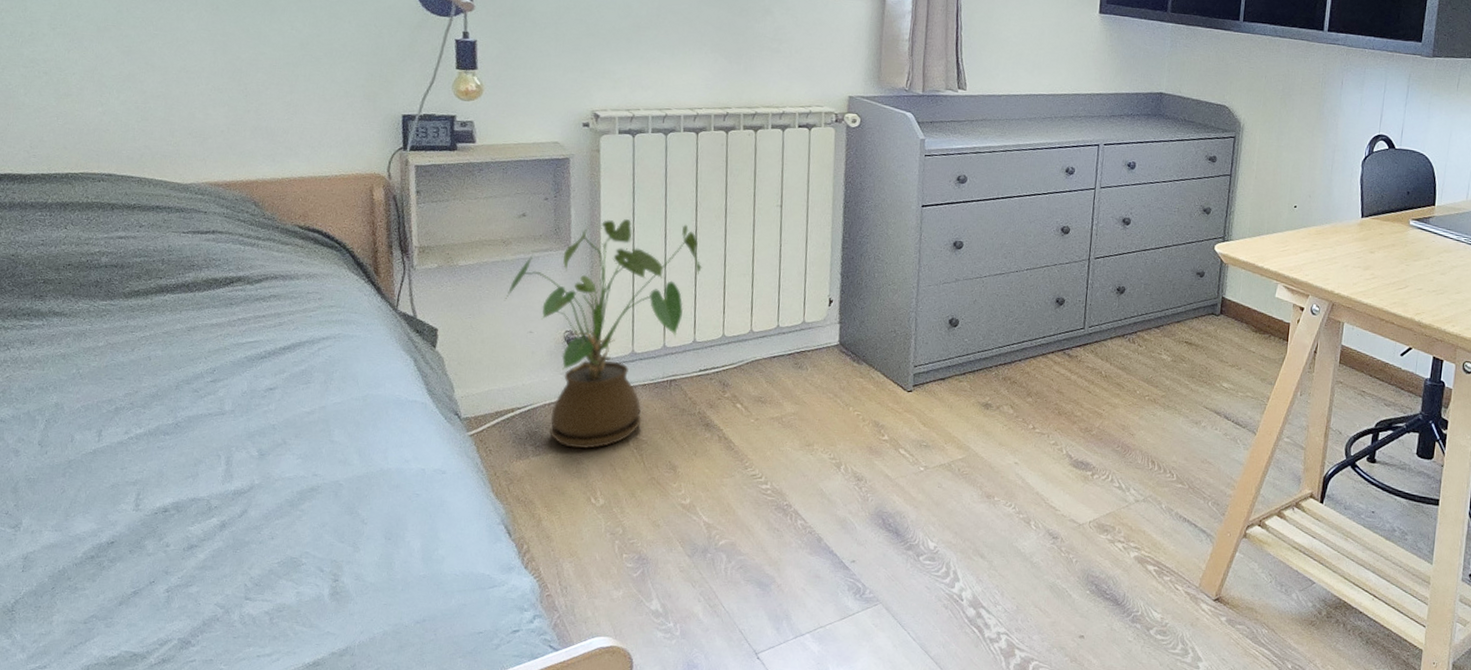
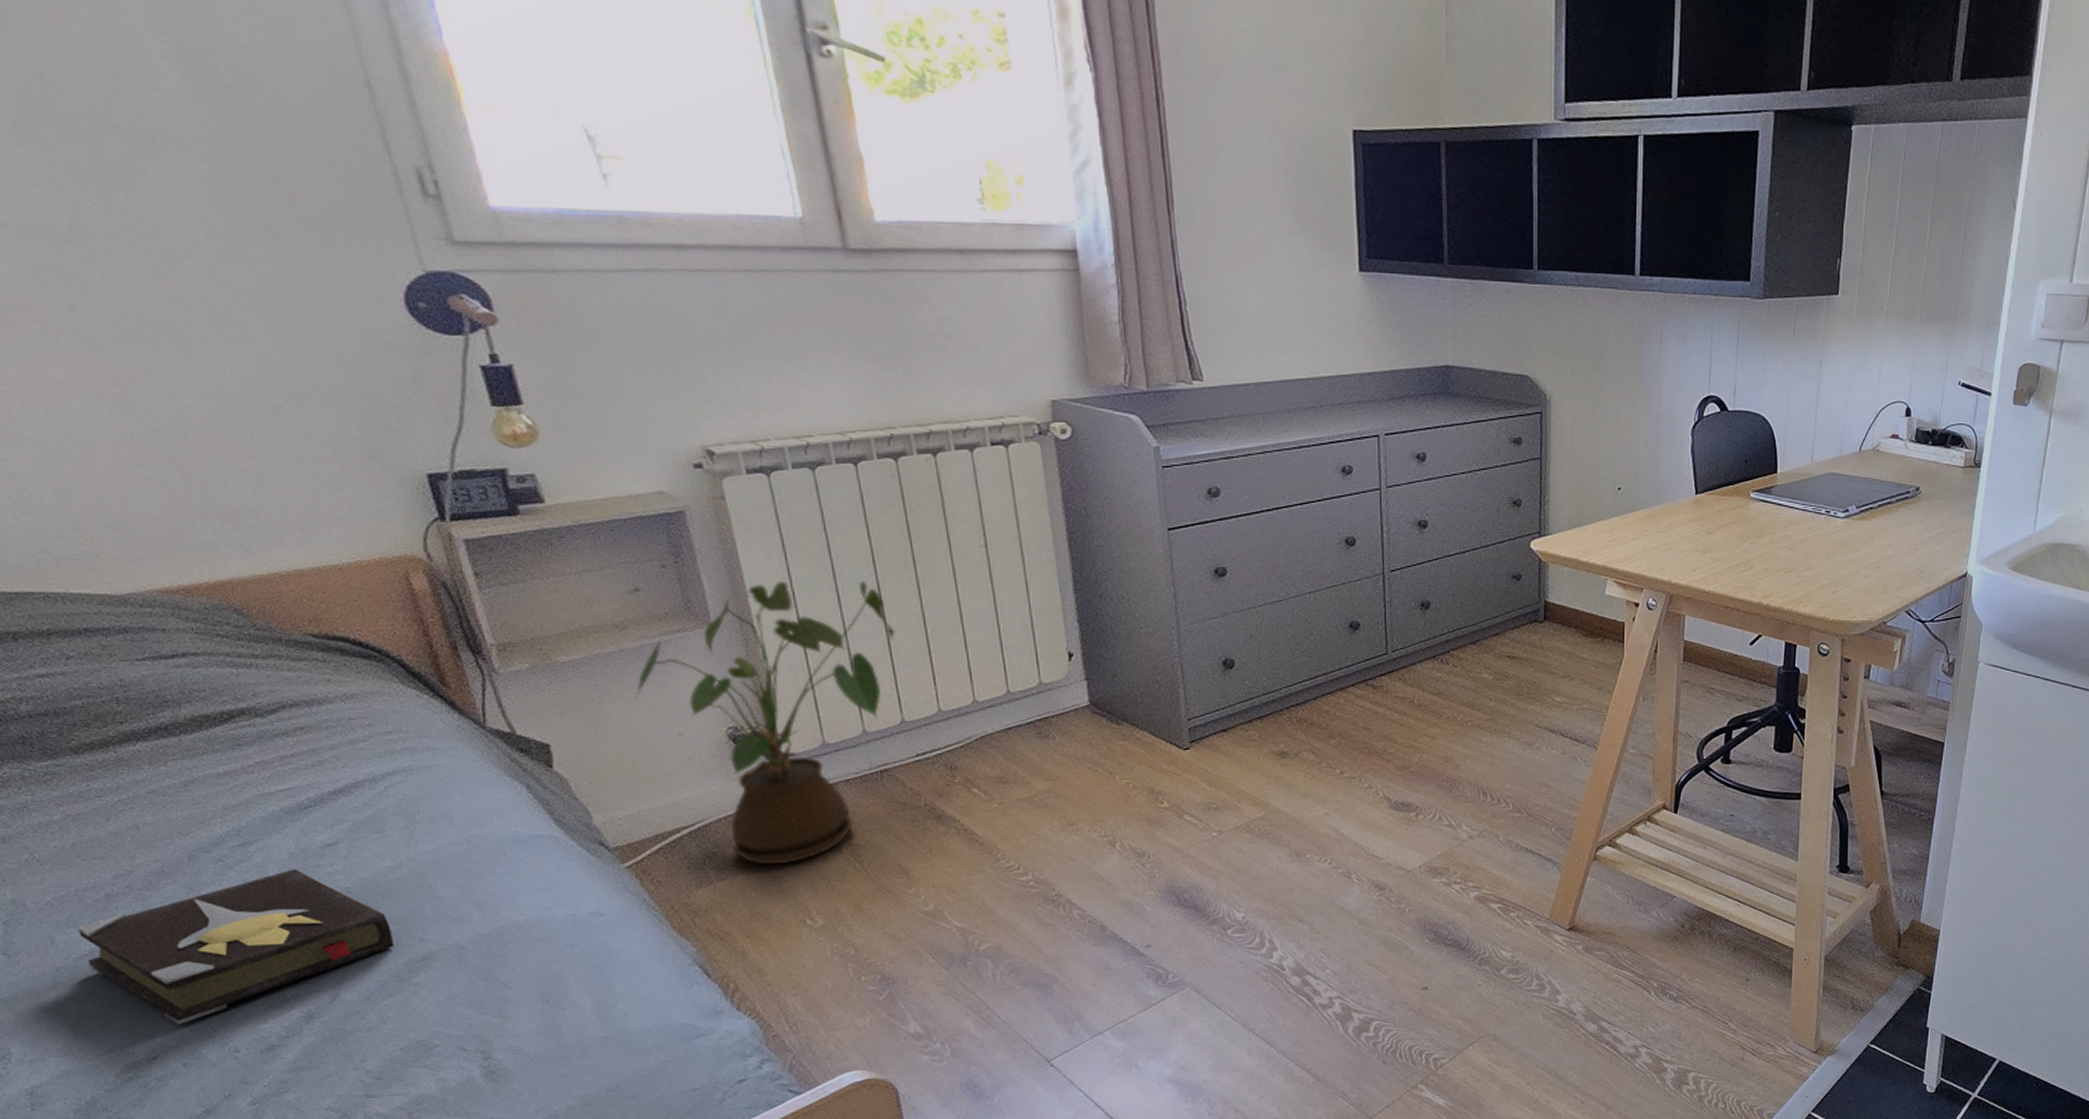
hardback book: none [90,405,296,518] -> present [78,869,395,1024]

